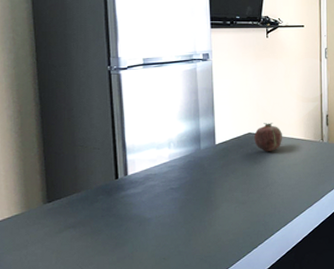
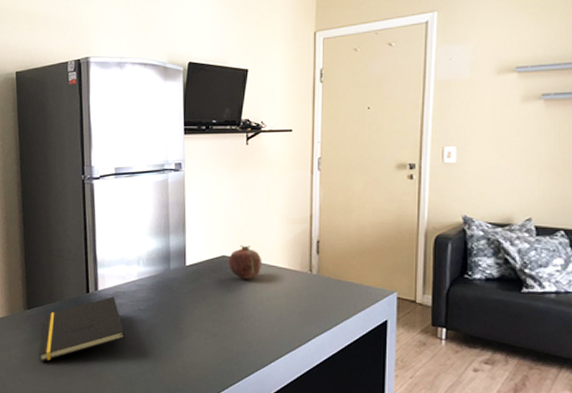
notepad: none [62,179,158,254] -> present [39,296,126,362]

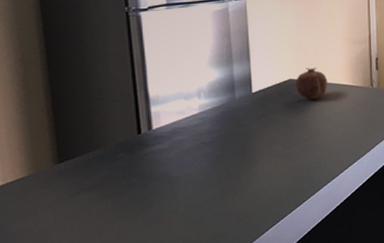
notepad: present [39,296,126,362] -> none [78,133,188,220]

